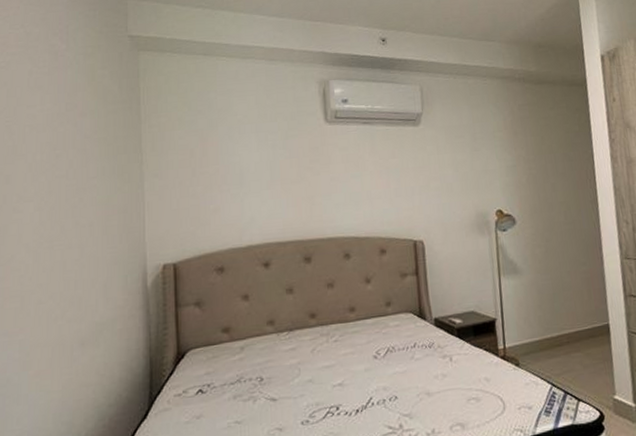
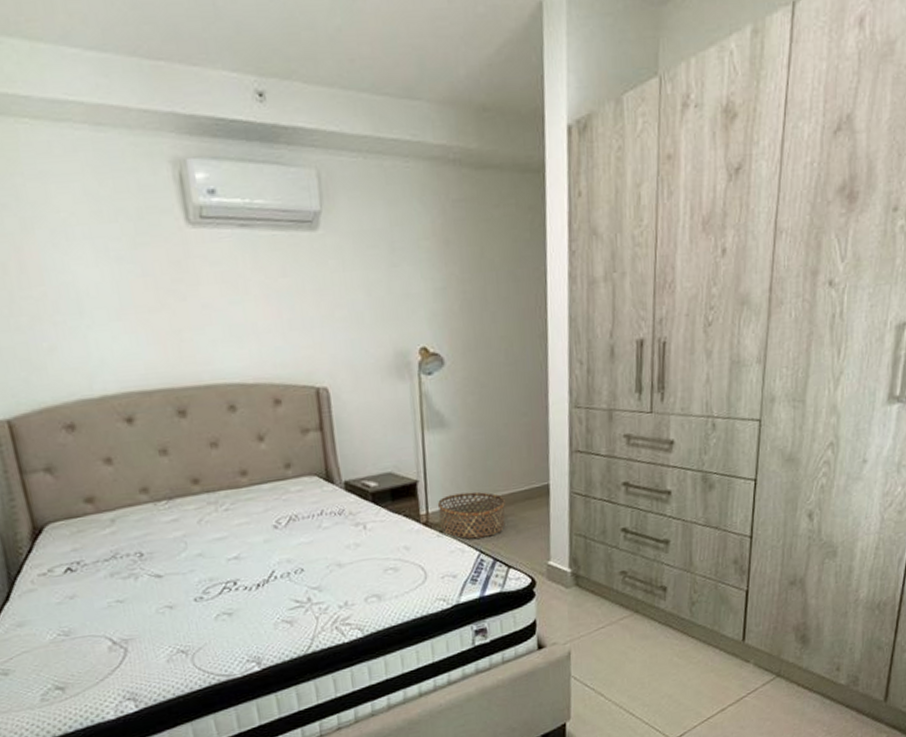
basket: none [513,329,573,373] -> present [437,492,506,539]

